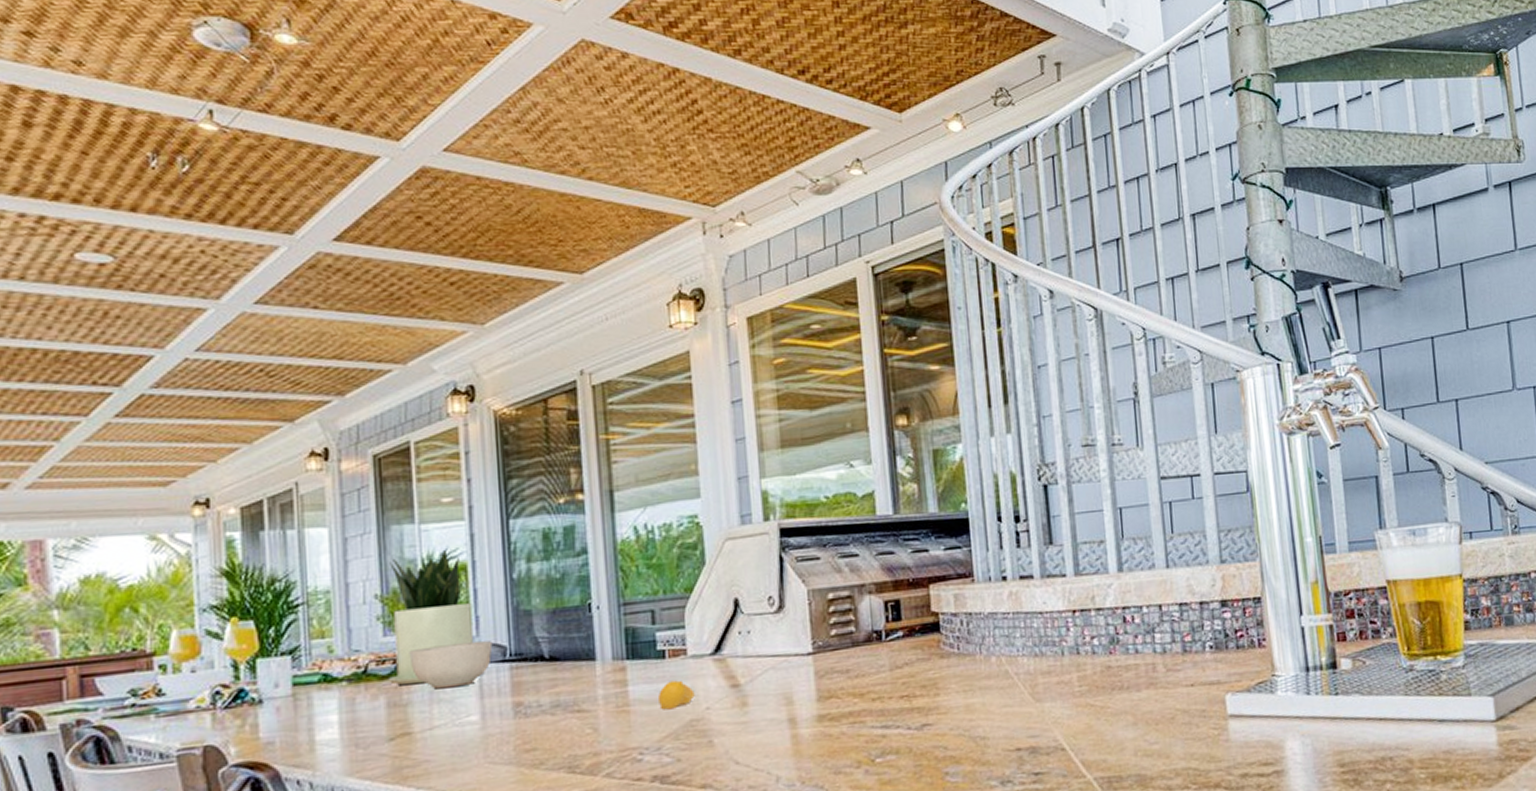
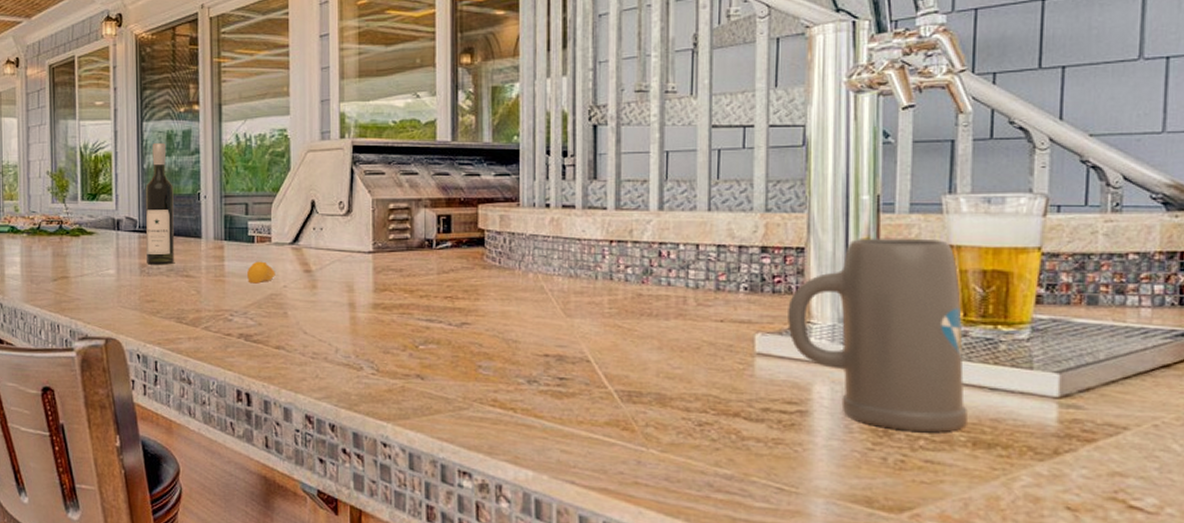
planter: present [388,550,474,686] -> none [54,142,114,242]
bowl: present [409,641,493,690] -> none [69,214,127,247]
bottle: none [516,544,562,703] -> present [145,143,175,265]
beer mug: none [1252,576,1425,777] -> present [788,238,967,432]

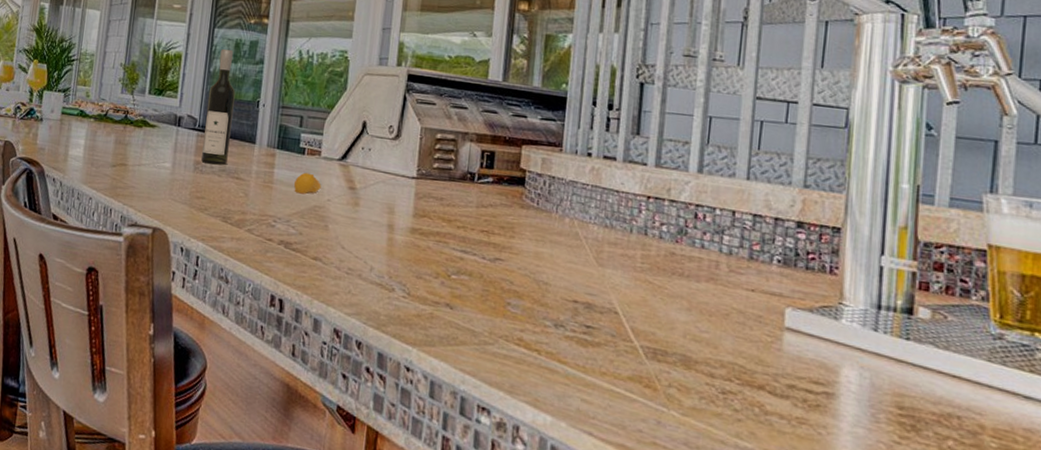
beer mug: present [788,238,967,432] -> none [819,226,1000,436]

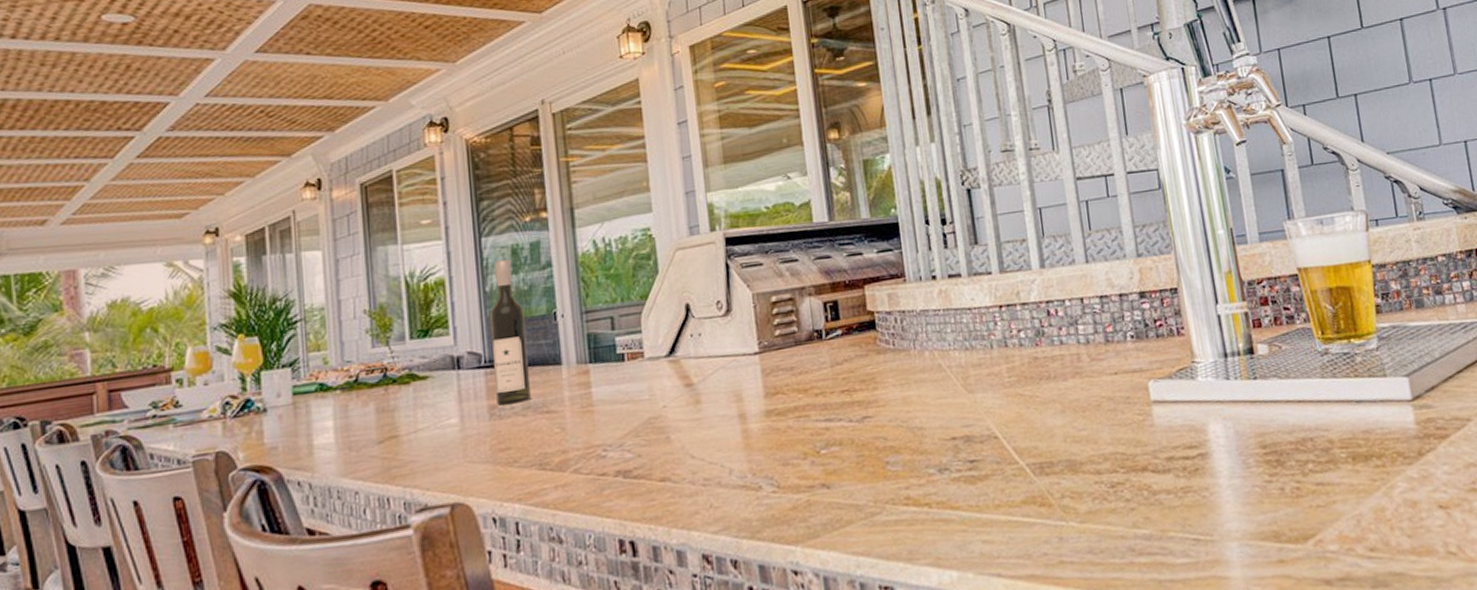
lemon: present [293,172,321,195] -> none [618,381,653,410]

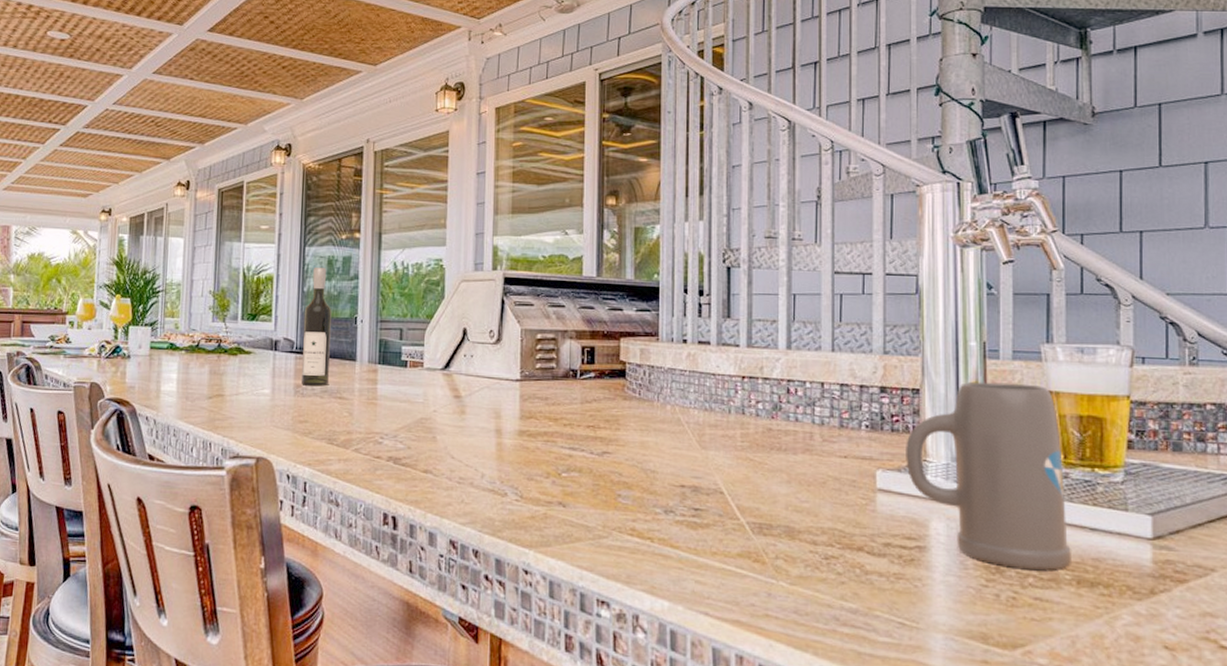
beer mug: none [1172,264,1344,457] -> present [906,382,1071,570]

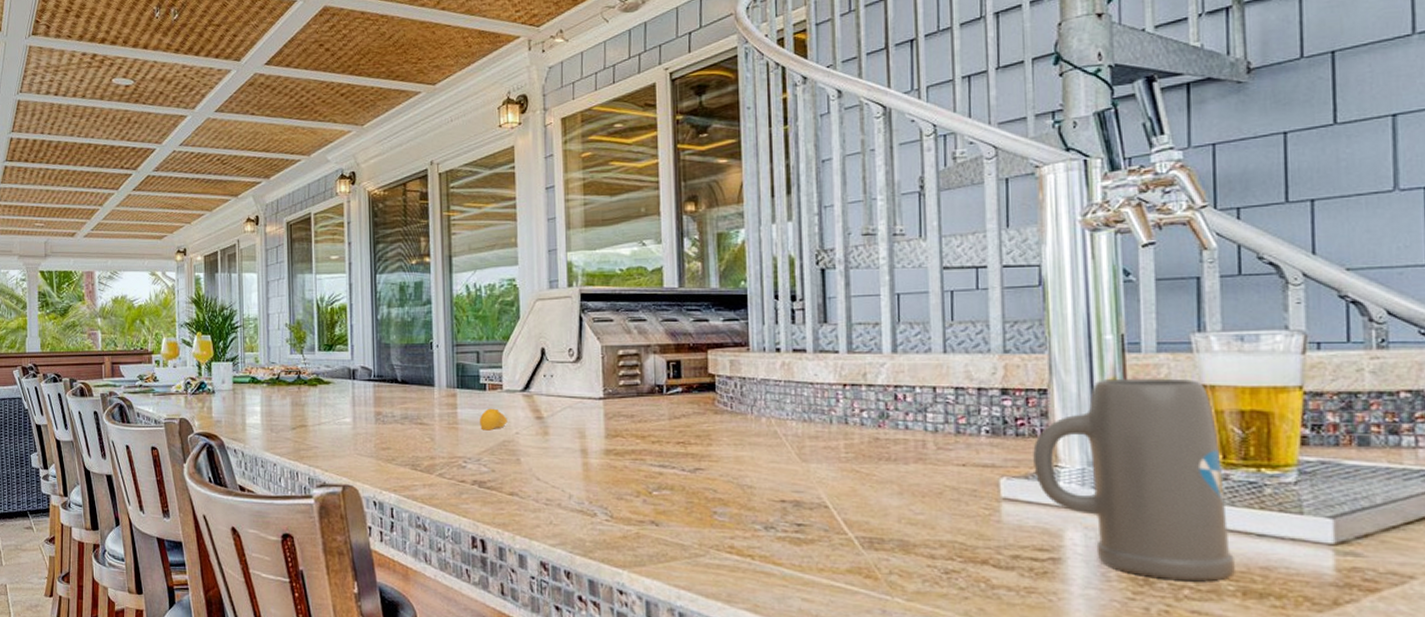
bottle: present [302,268,332,387] -> none [379,295,409,413]
lemon: none [398,385,426,408] -> present [479,408,508,431]

